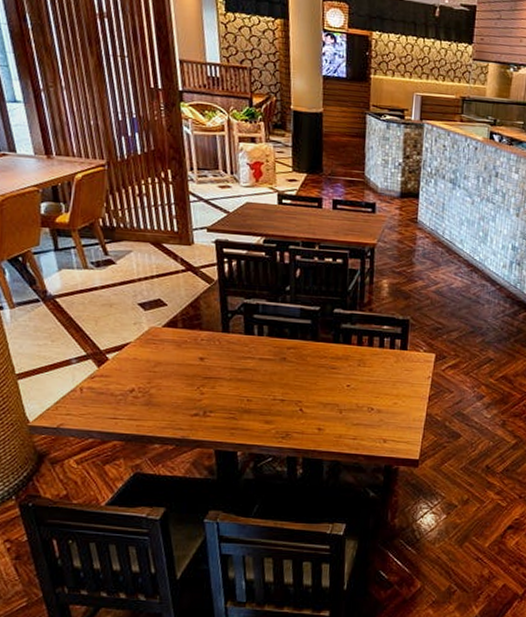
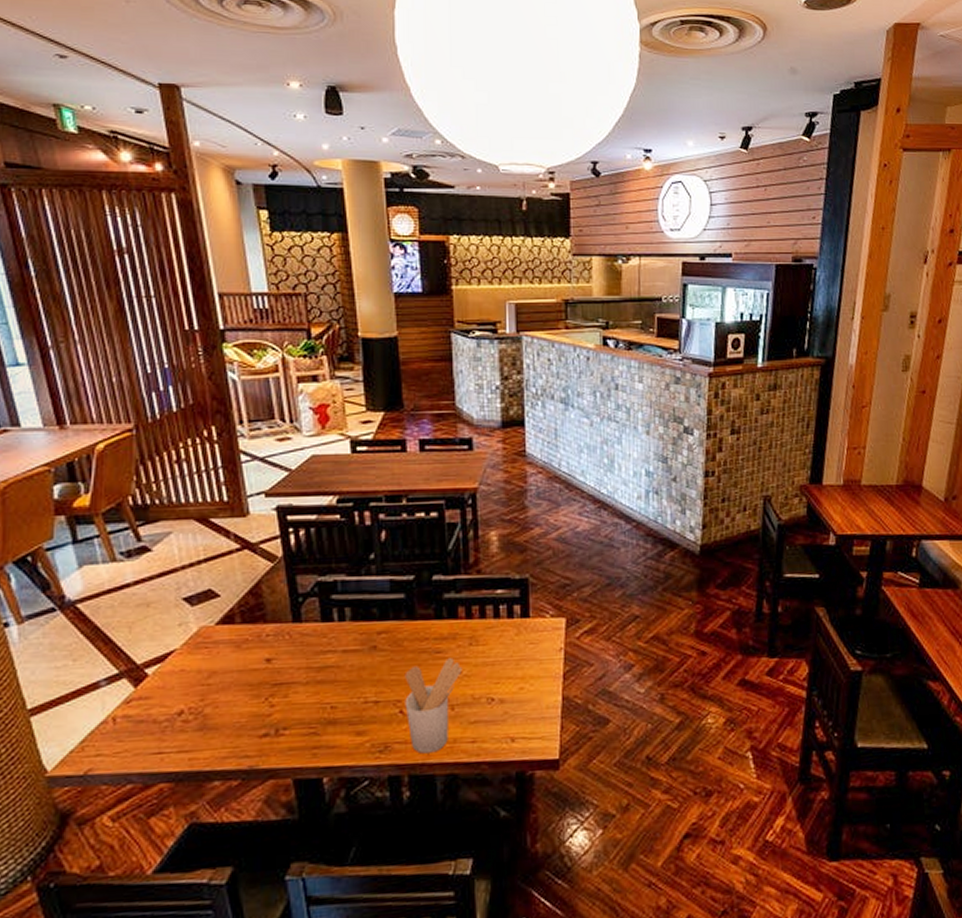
utensil holder: none [304,374,351,443] -> present [404,658,463,754]

